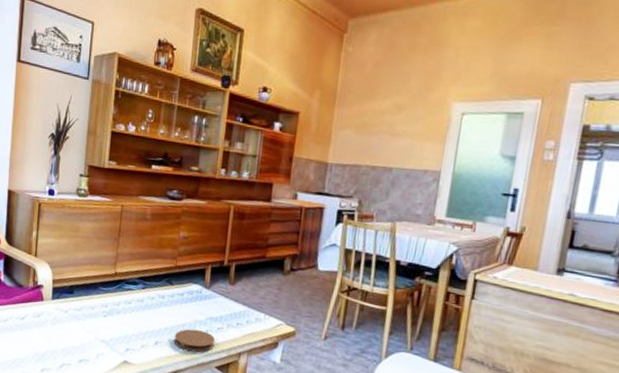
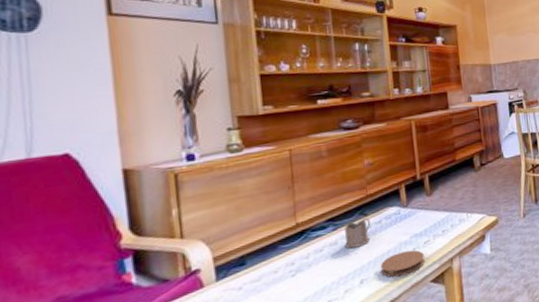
tea glass holder: none [148,286,175,311] -> present [344,217,371,249]

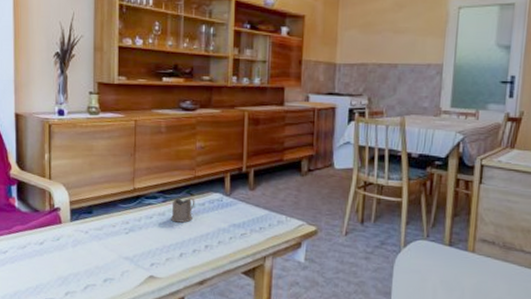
coaster: present [380,250,425,277] -> none [198,237,239,260]

